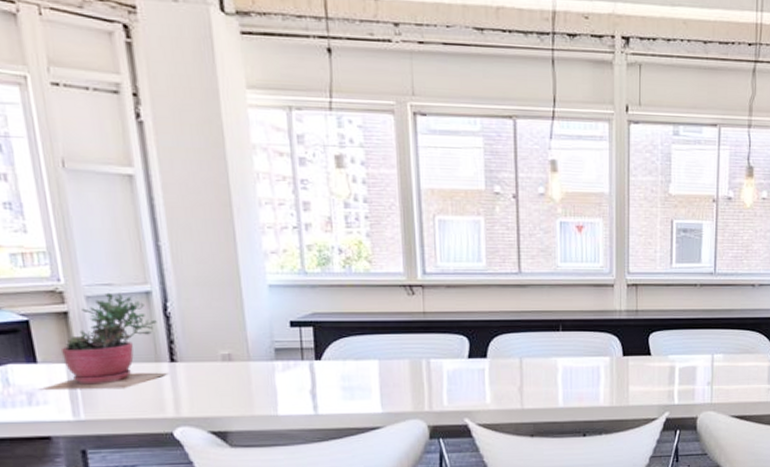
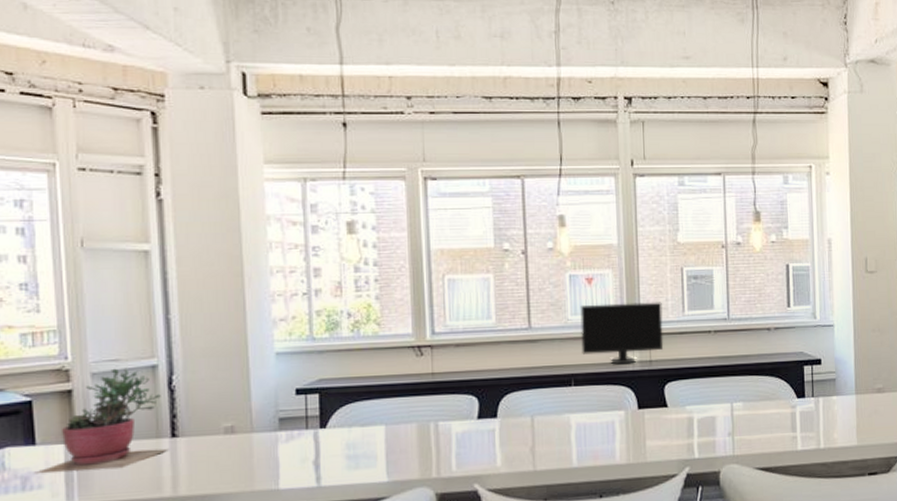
monitor: none [570,252,651,313] -> present [580,302,664,365]

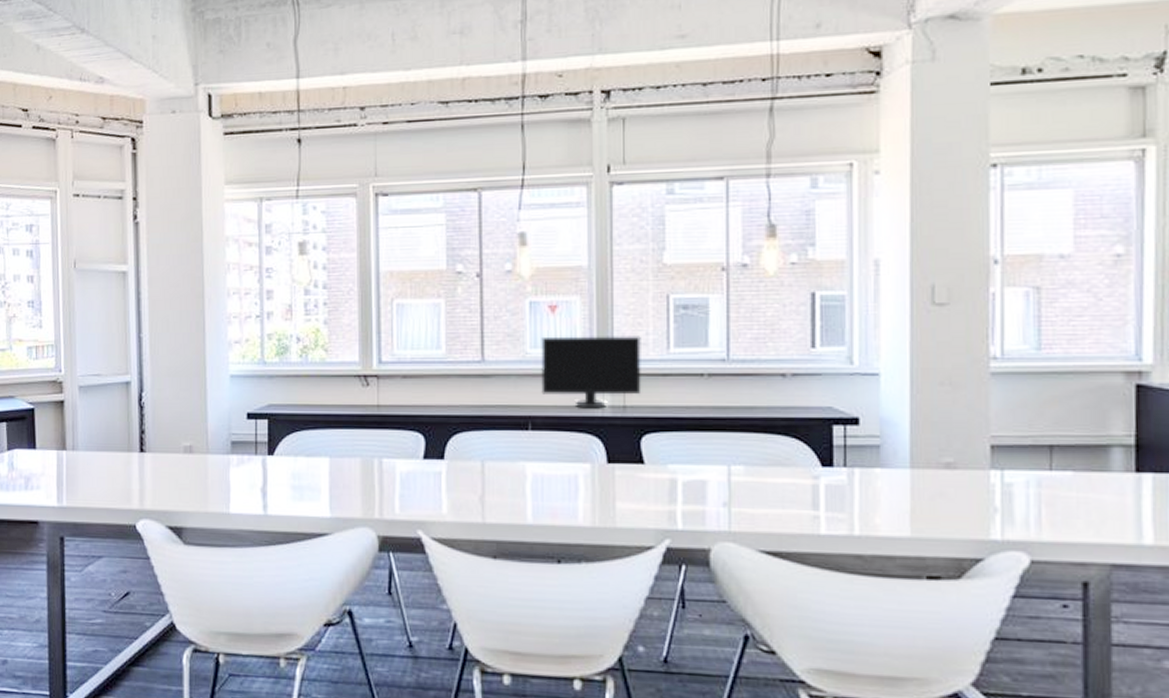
succulent plant: present [34,368,169,475] -> none [34,382,137,478]

